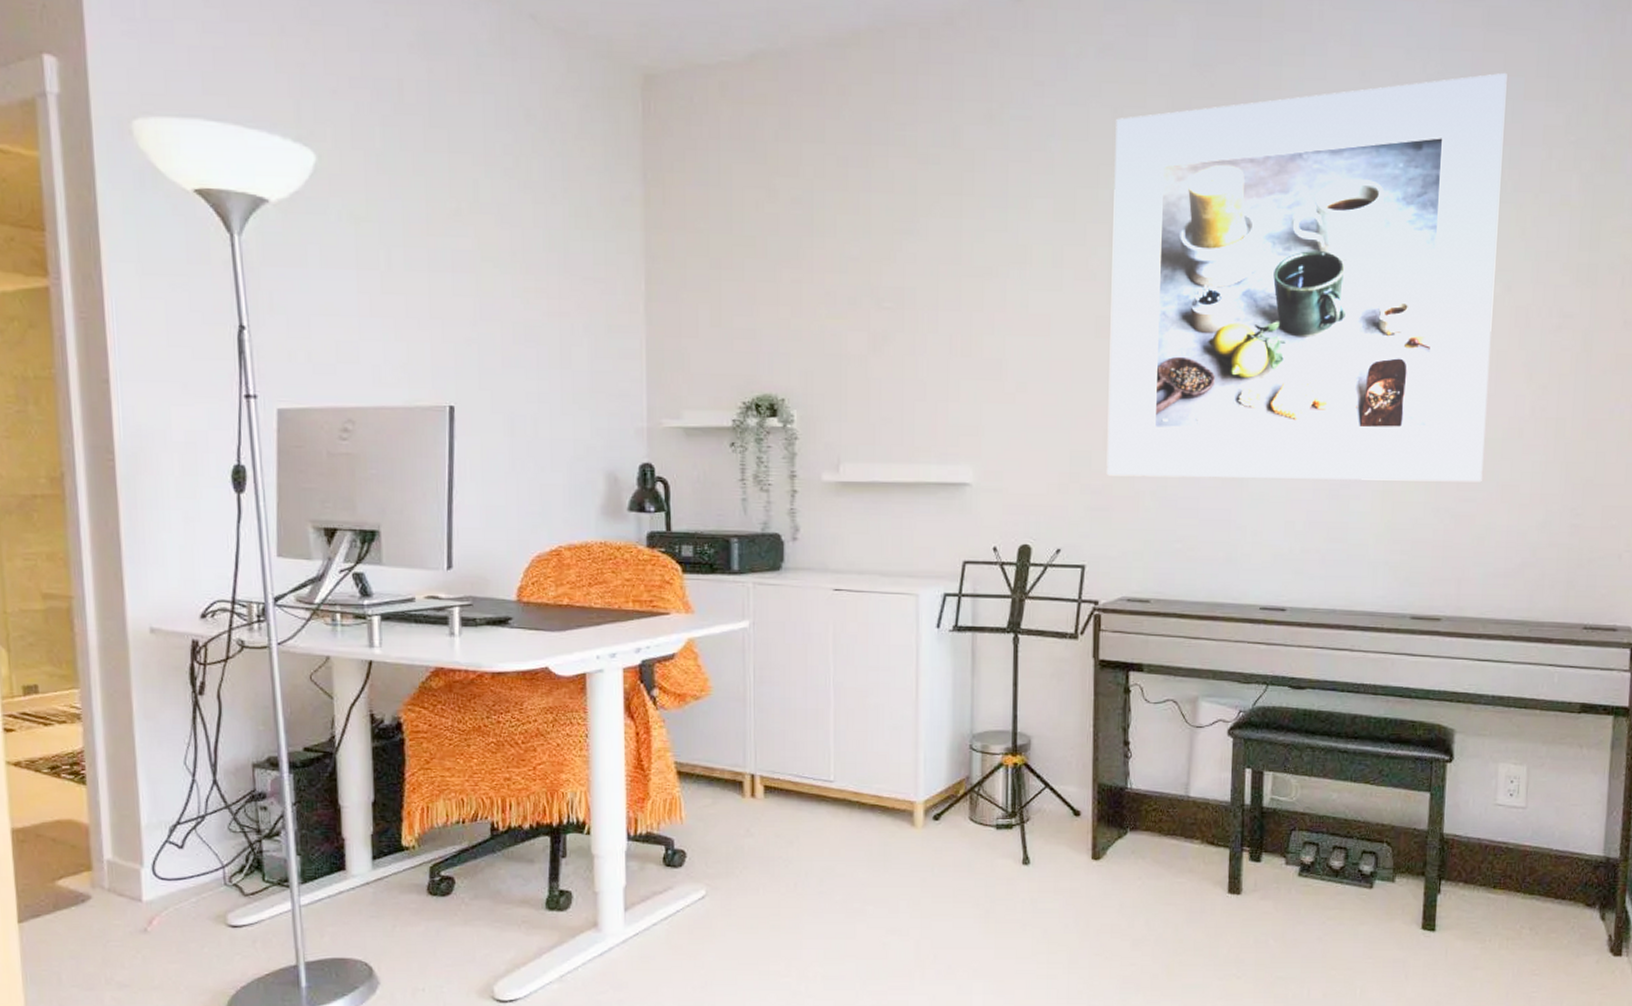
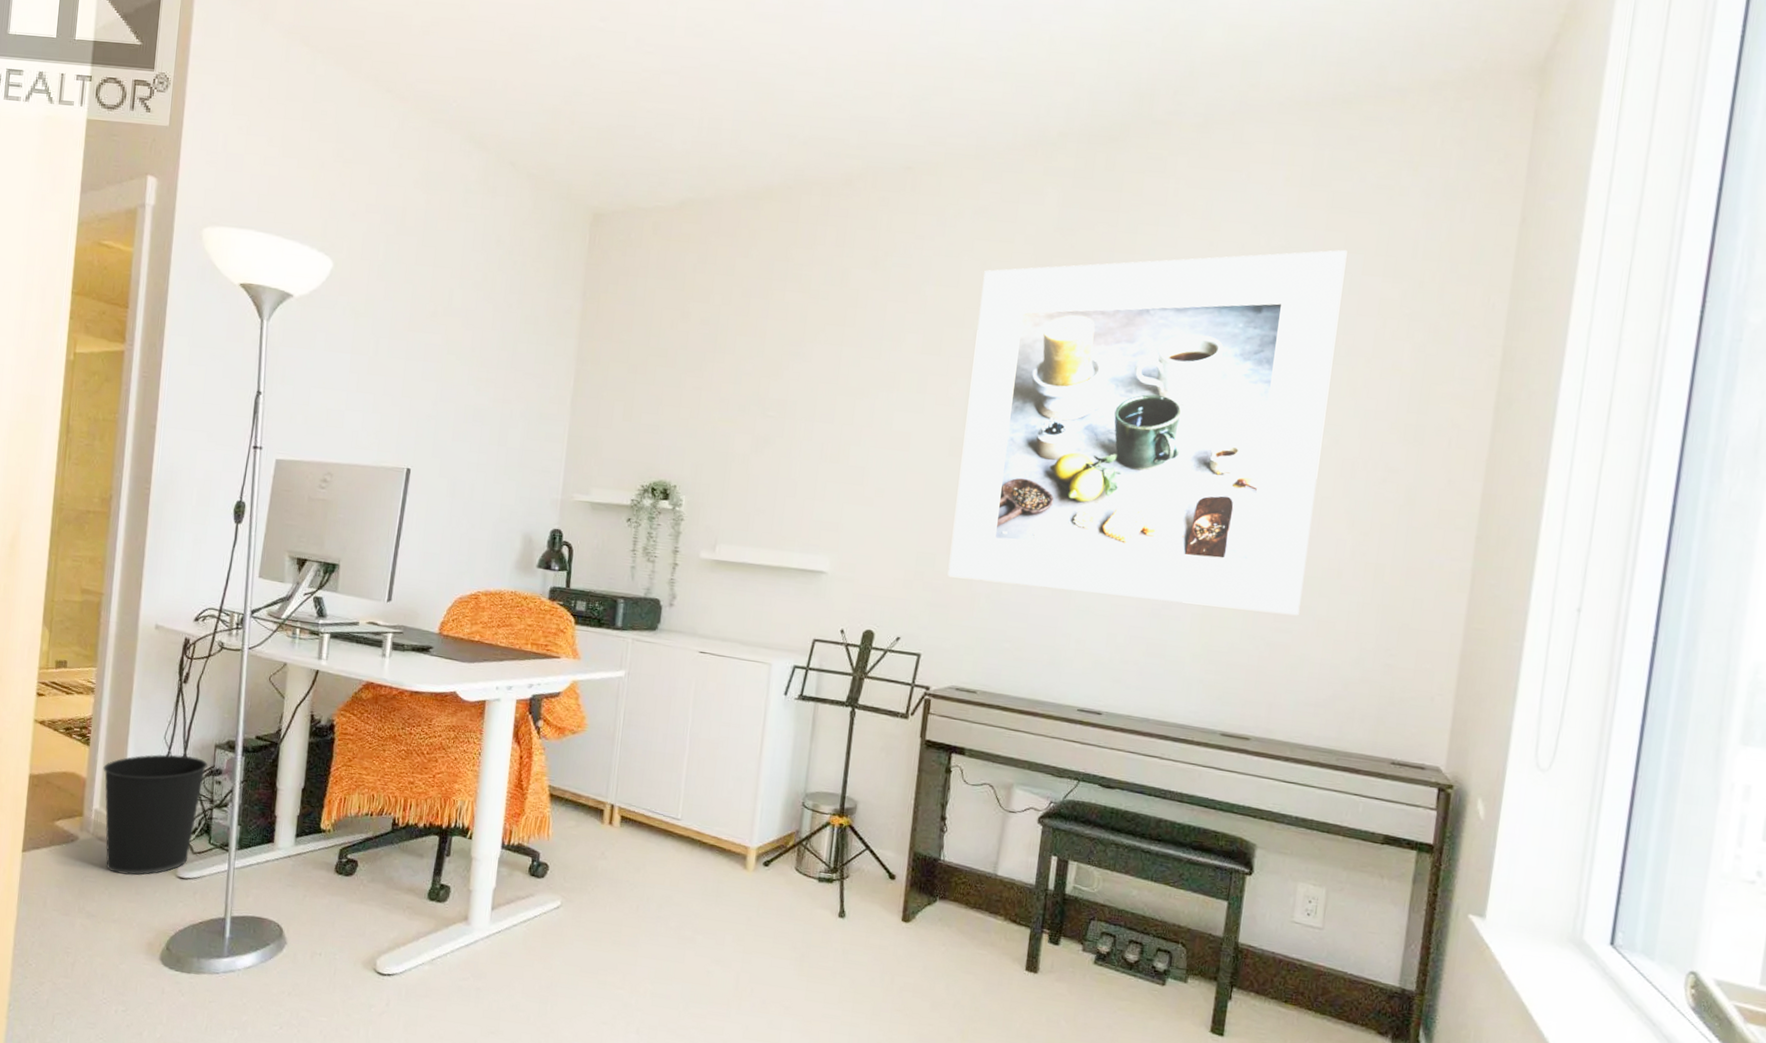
wastebasket: none [109,782,246,932] -> present [103,754,208,875]

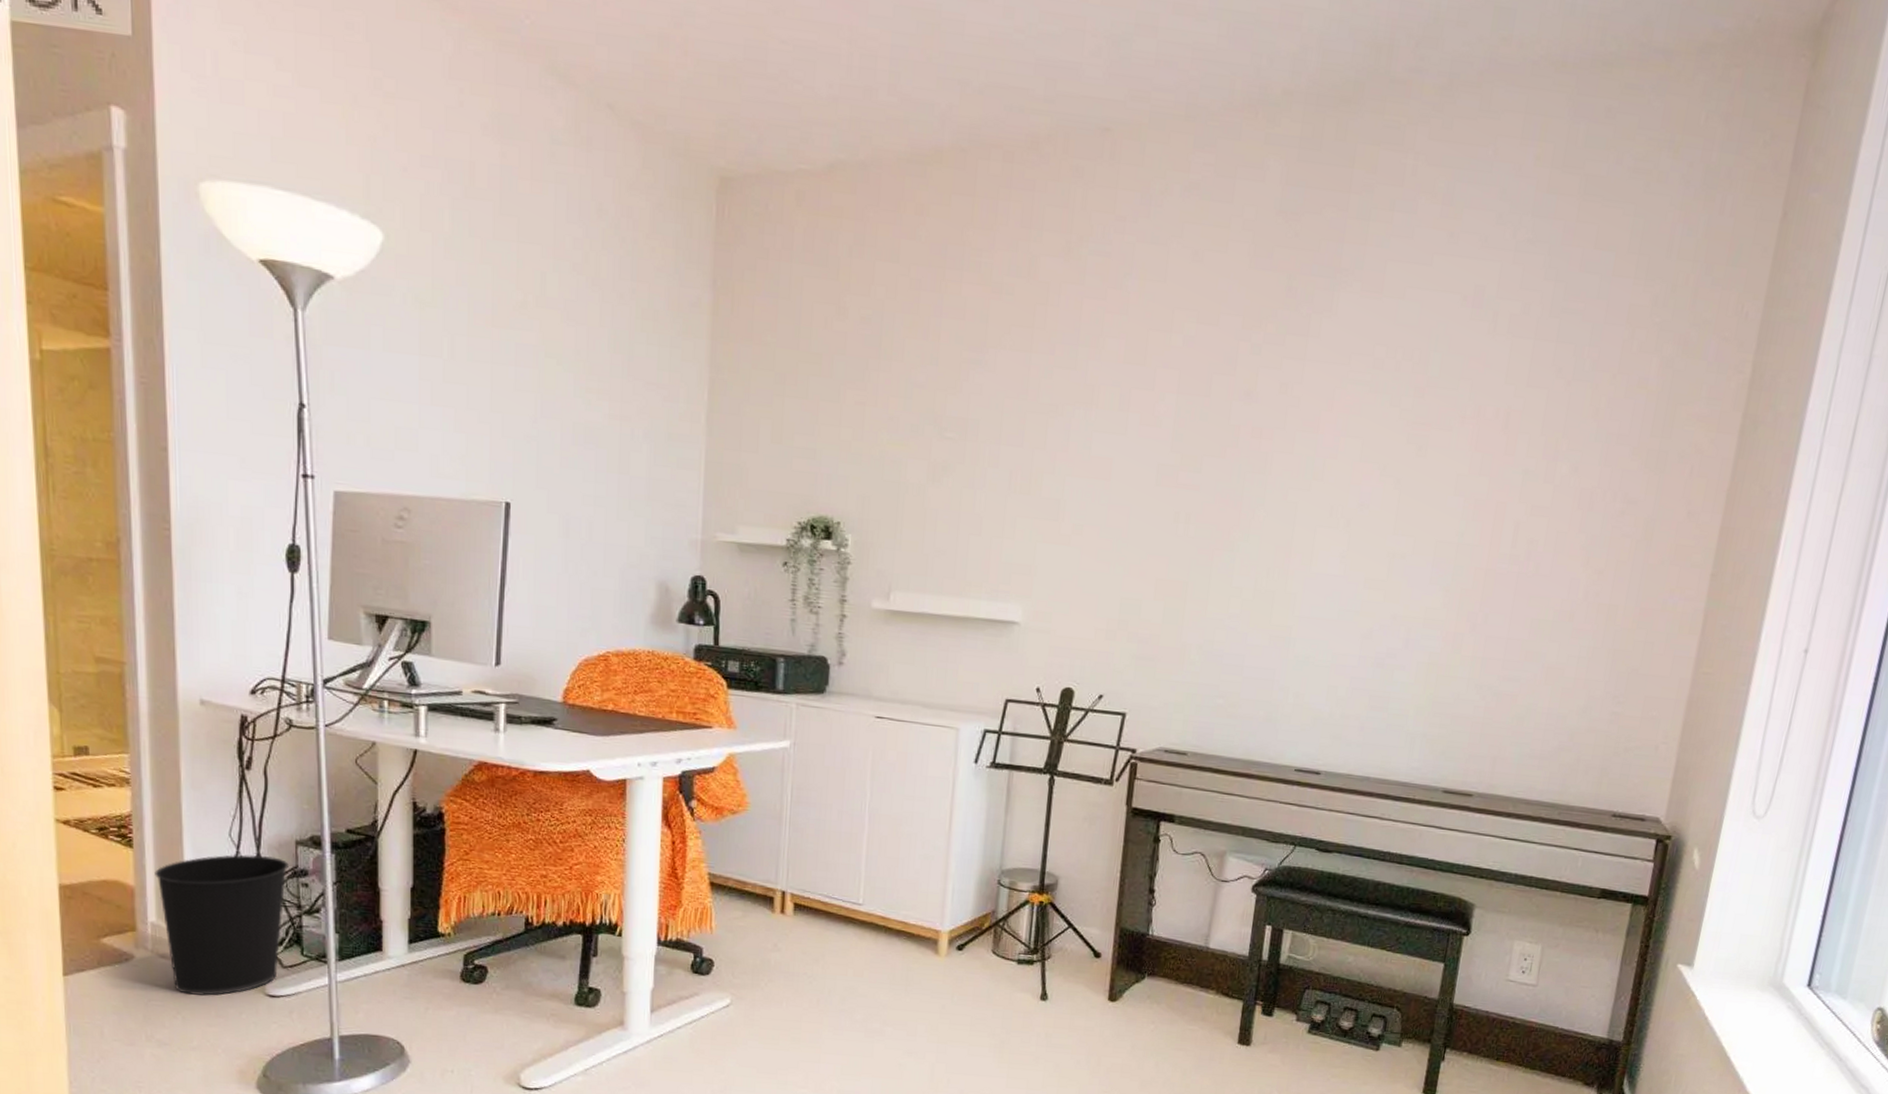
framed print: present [947,249,1347,616] -> none [1155,245,1598,663]

